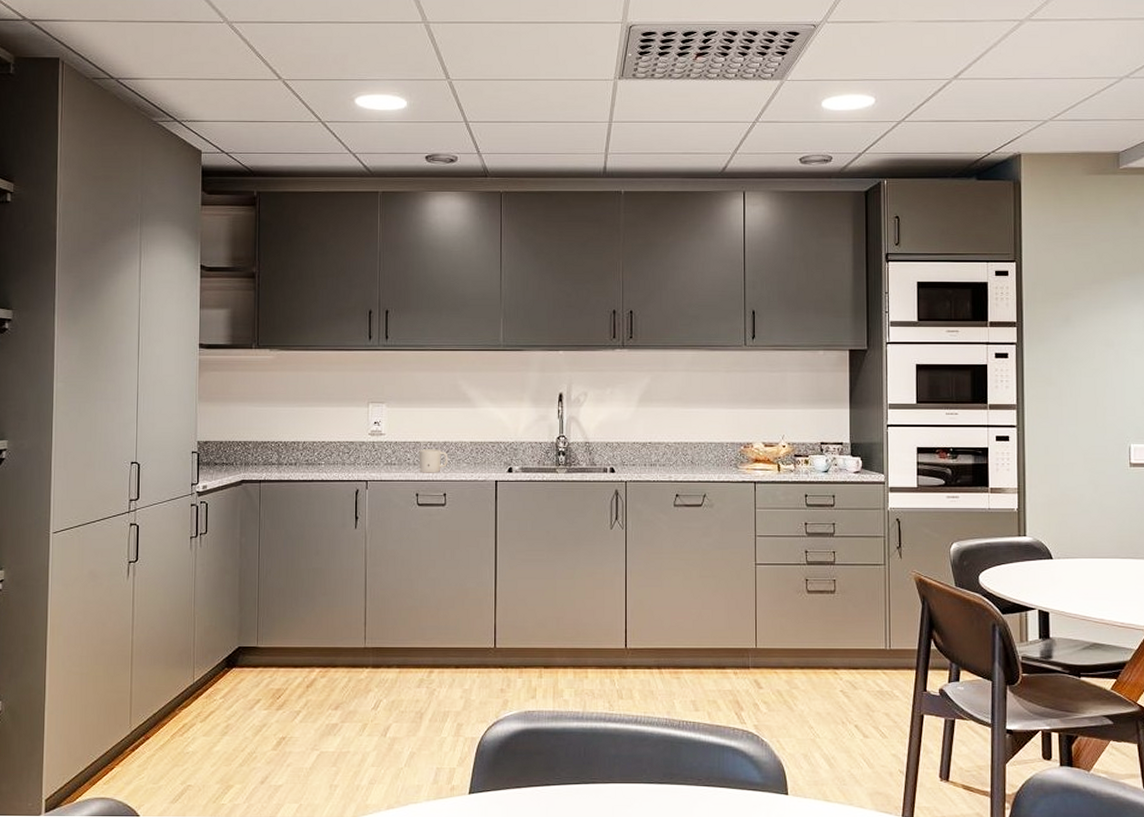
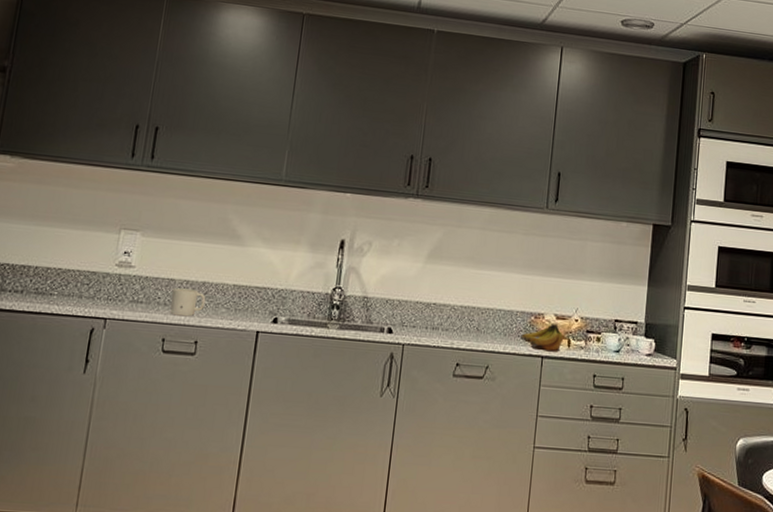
fruit: none [733,451,774,478] -> present [520,324,564,353]

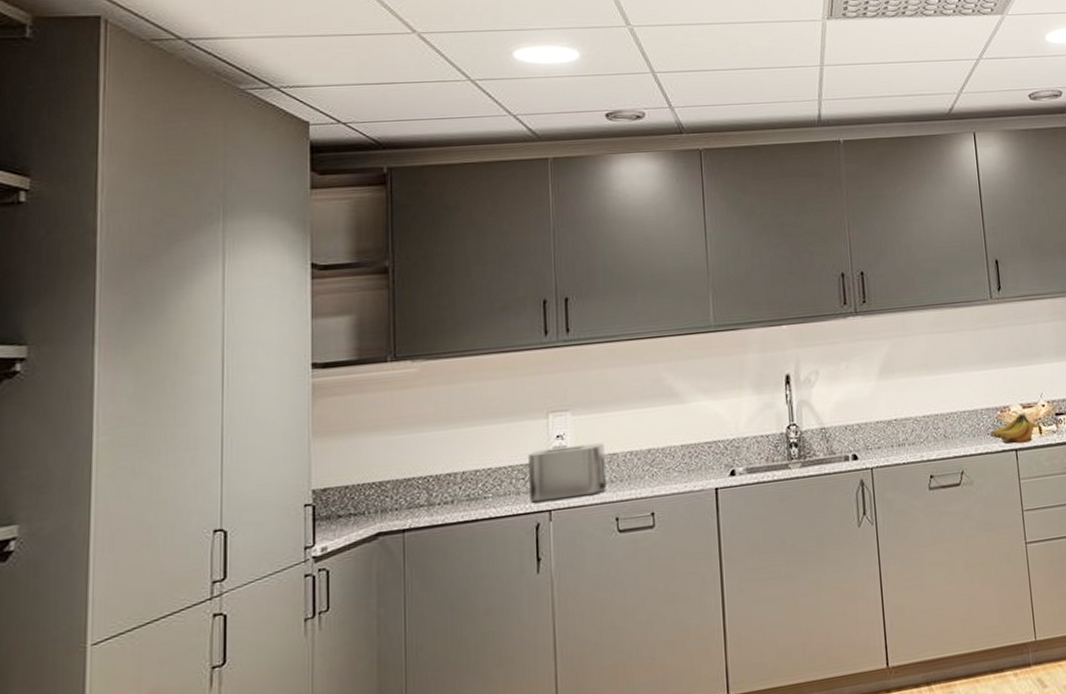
toaster: none [89,261,166,315] -> present [527,443,608,504]
mug: present [170,288,206,317] -> none [616,459,655,491]

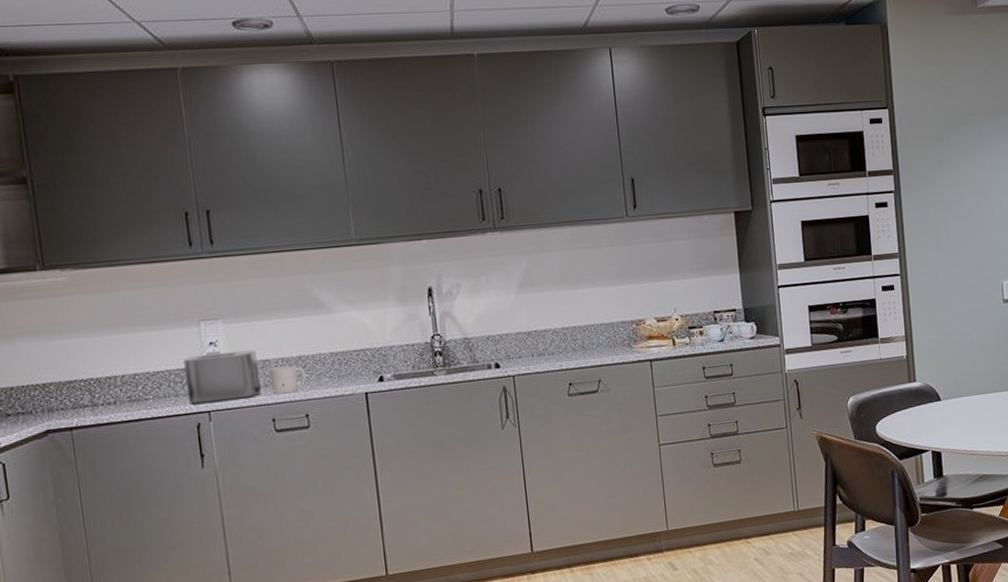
mug: none [616,459,655,491] -> present [269,365,307,395]
fruit: present [990,414,1035,444] -> none [626,327,668,355]

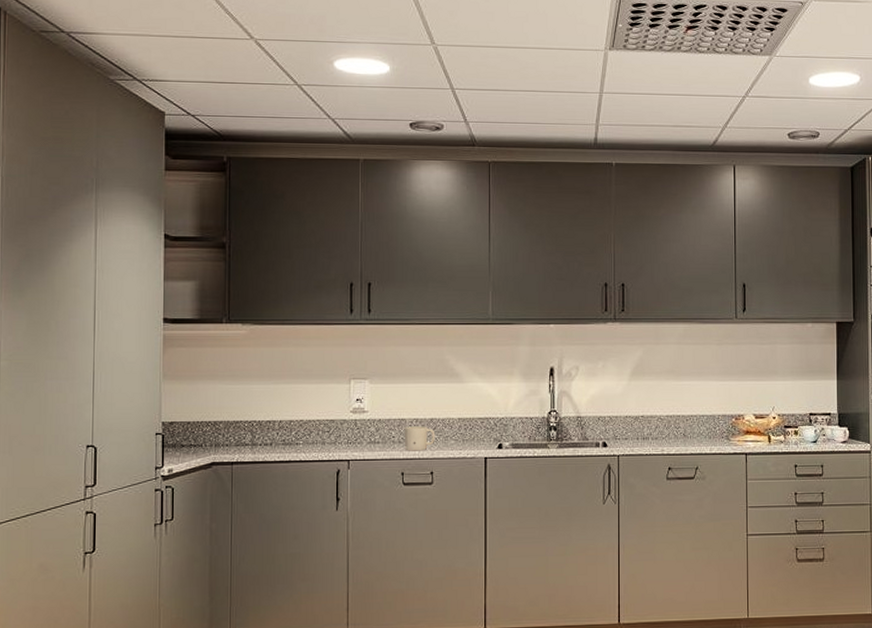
toaster: present [182,350,261,406] -> none [332,409,398,454]

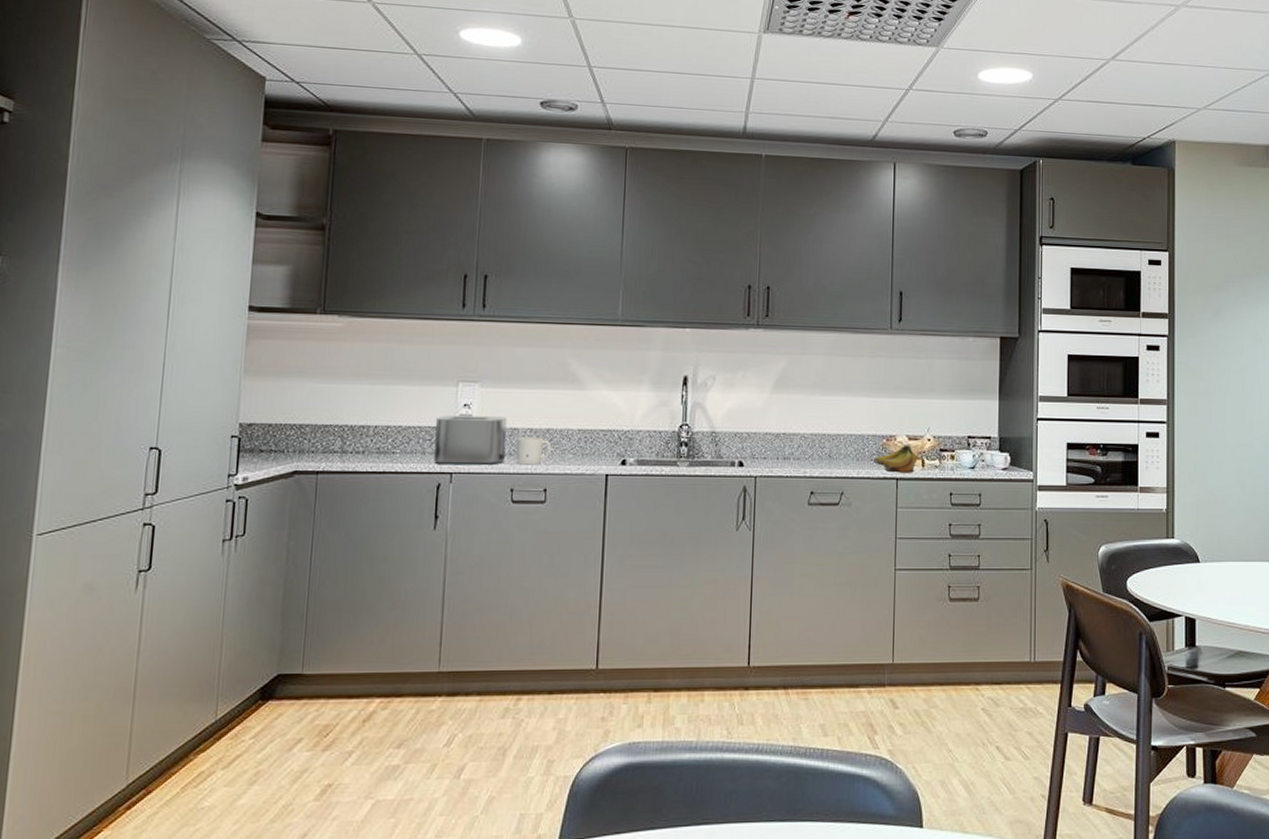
toaster: none [332,409,398,454] -> present [433,415,509,466]
fruit: none [724,423,764,450] -> present [874,445,918,474]

